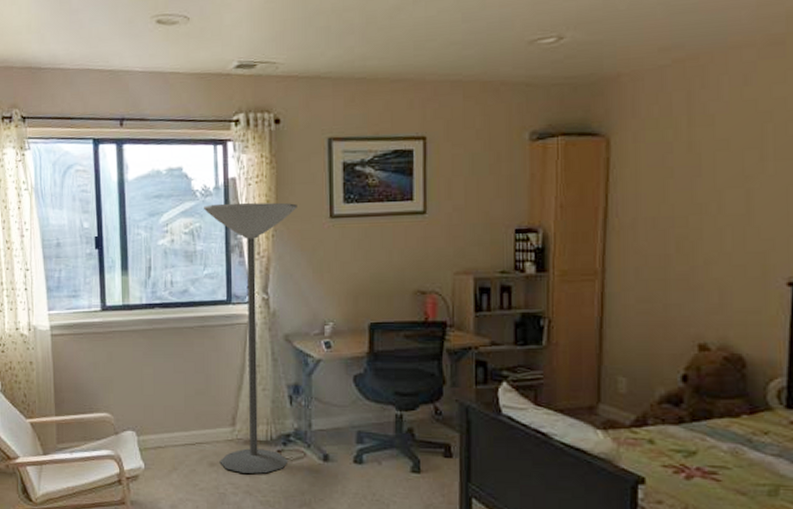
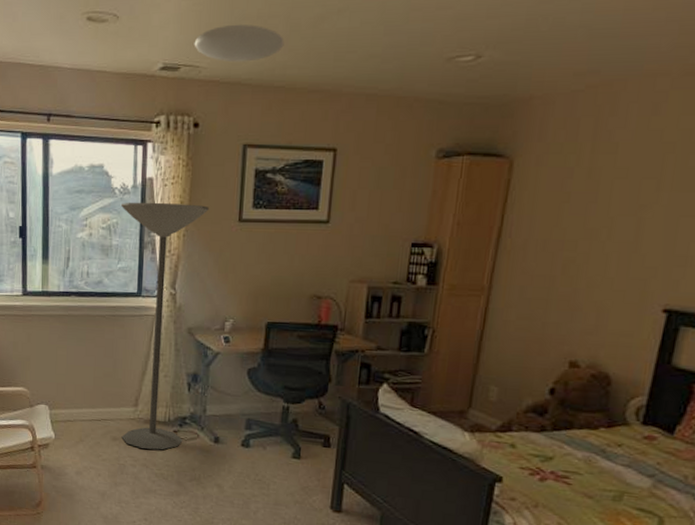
ceiling light: none [269,18,362,57] -> present [194,24,284,62]

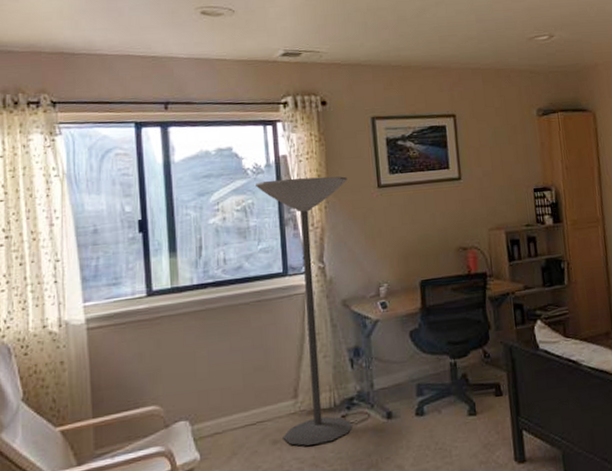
ceiling light: present [194,24,284,62] -> none [312,15,395,47]

